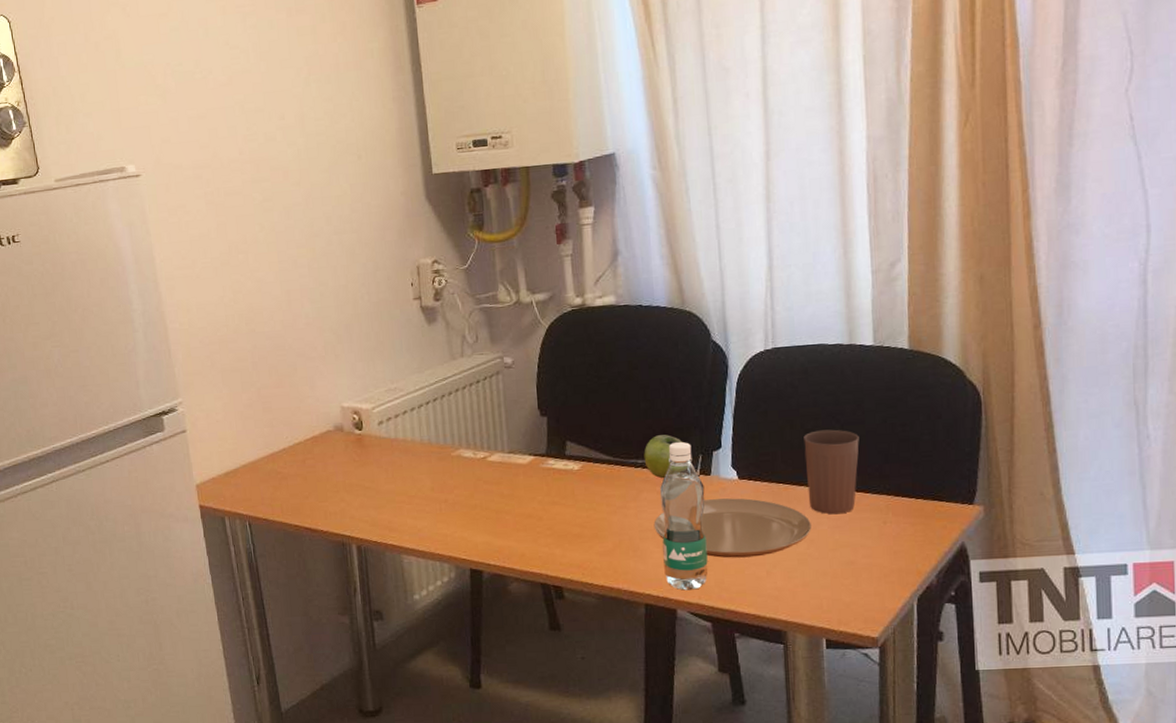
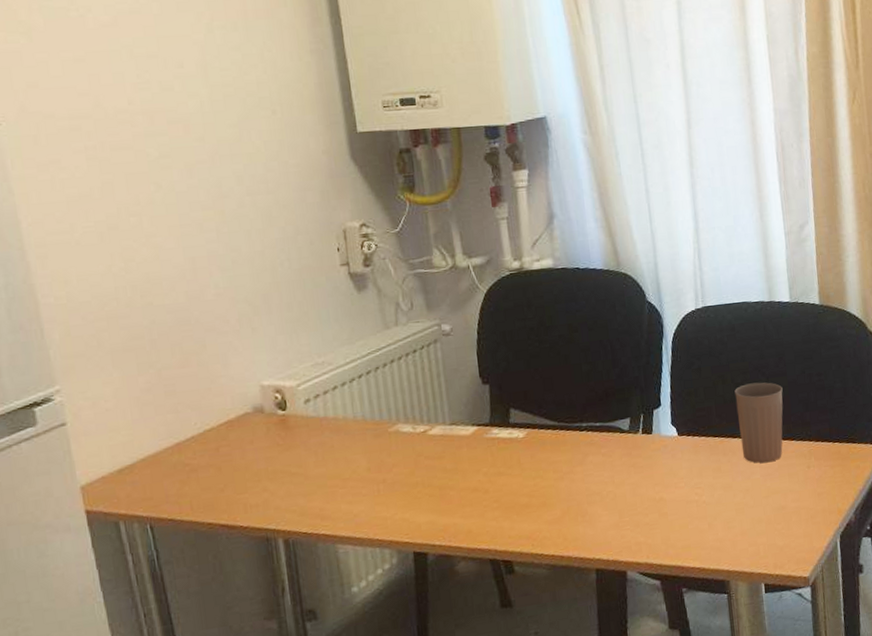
fruit: present [644,435,683,479] -> none [587,396,625,441]
plate: present [653,498,811,558] -> none [600,454,746,515]
bottle: present [660,442,709,591] -> none [605,402,655,551]

